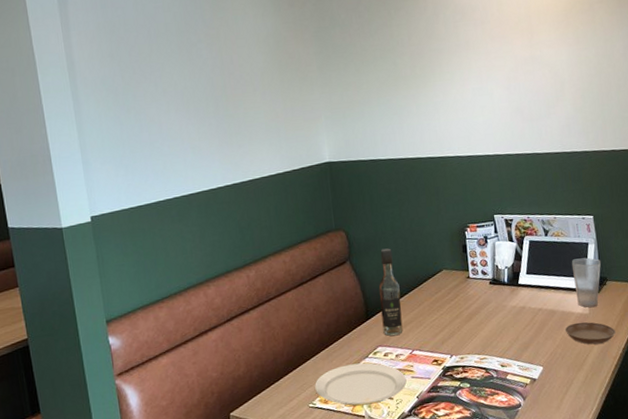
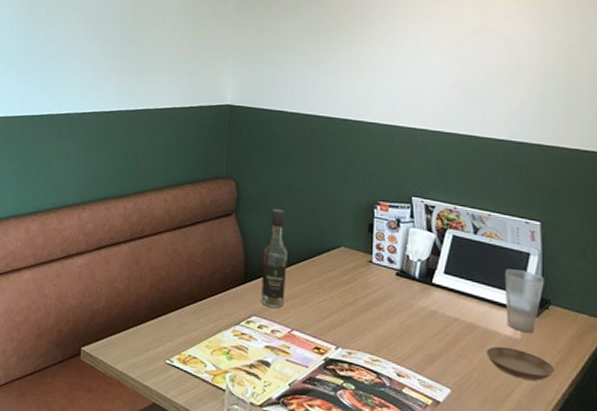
plate: present [315,362,407,406] -> none [175,326,280,379]

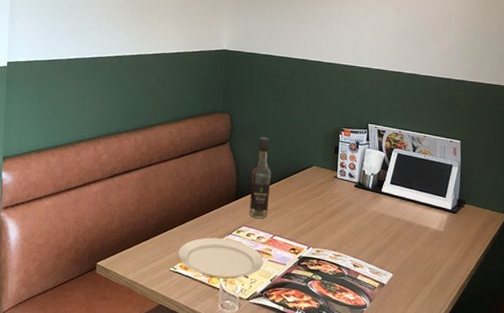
plate: none [175,326,280,379] -> present [178,237,264,279]
saucer: present [485,346,555,381] -> none [418,238,466,262]
cup: present [504,269,545,332] -> none [433,178,462,226]

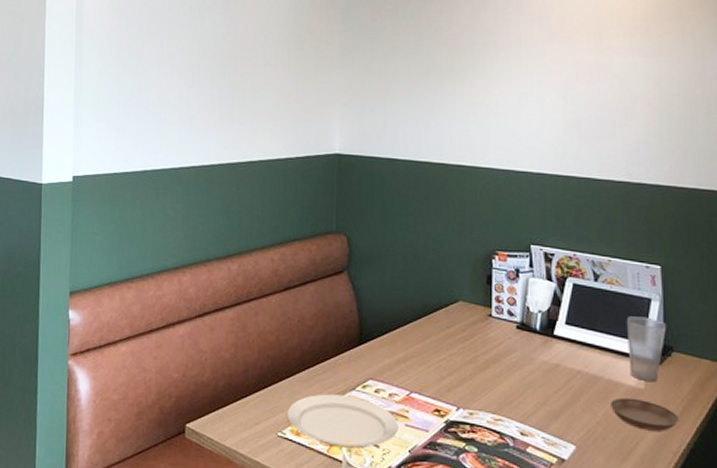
bottle: present [248,137,271,219] -> none [376,263,404,371]
saucer: none [418,238,466,262] -> present [609,397,679,432]
cup: none [433,178,462,226] -> present [626,316,667,381]

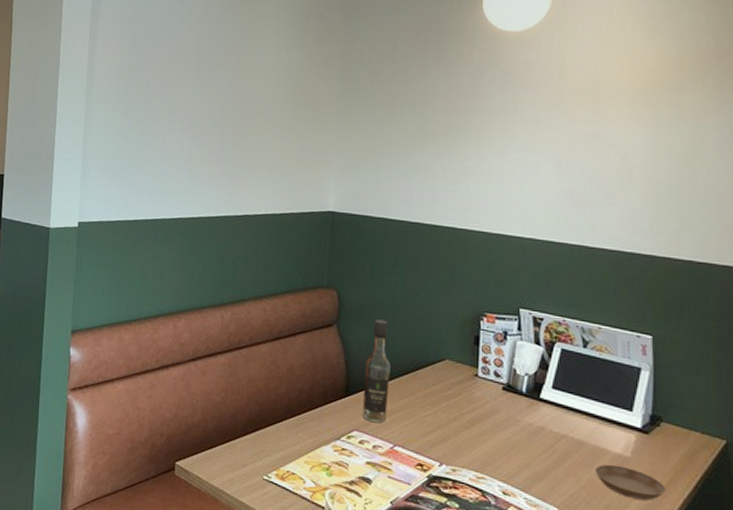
plate: present [287,394,399,448] -> none [273,441,381,496]
bottle: none [376,263,404,371] -> present [361,319,390,423]
cup: present [626,316,667,381] -> none [614,384,657,450]

